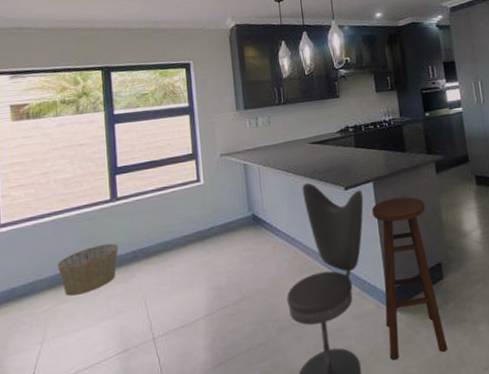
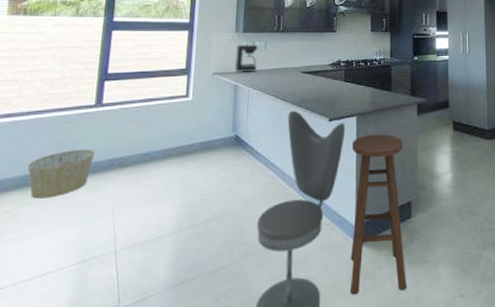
coffee maker: none [240,120,264,152] -> present [234,44,258,73]

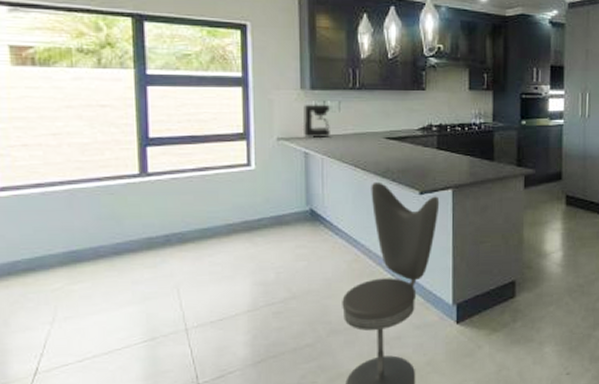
basket: present [27,149,95,199] -> none [70,223,147,276]
bar stool: present [350,134,407,295] -> none [447,209,510,373]

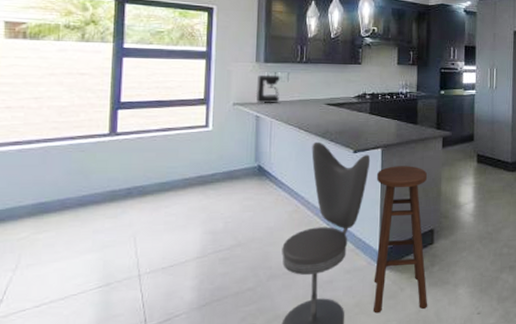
bar stool: none [447,209,510,373] -> present [374,166,428,314]

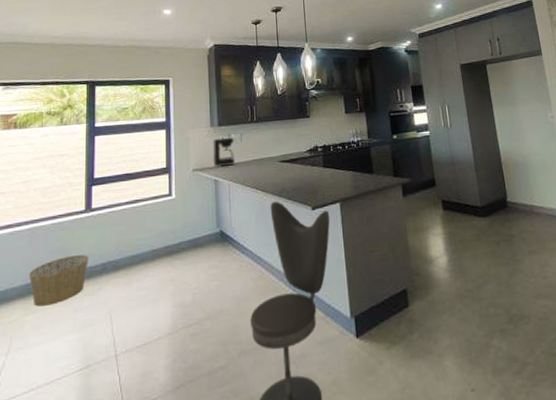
basket: none [40,177,112,226] -> present [28,254,89,307]
bar stool: present [374,166,428,314] -> none [338,219,413,393]

